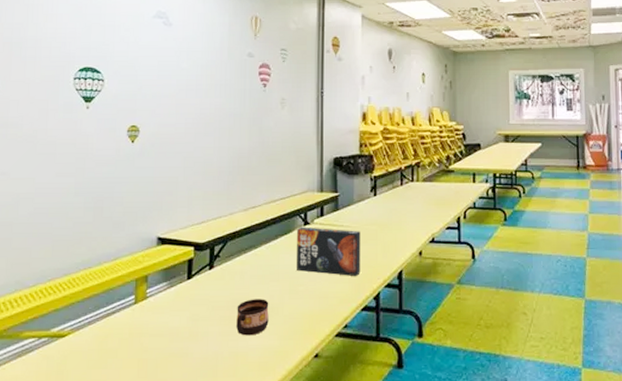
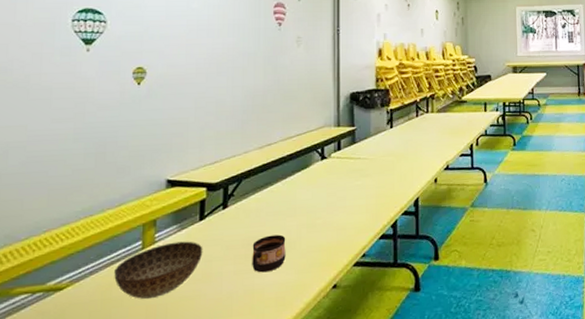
bowl: none [110,299,191,353] -> present [114,241,203,300]
game box: present [296,227,361,276] -> none [313,161,378,207]

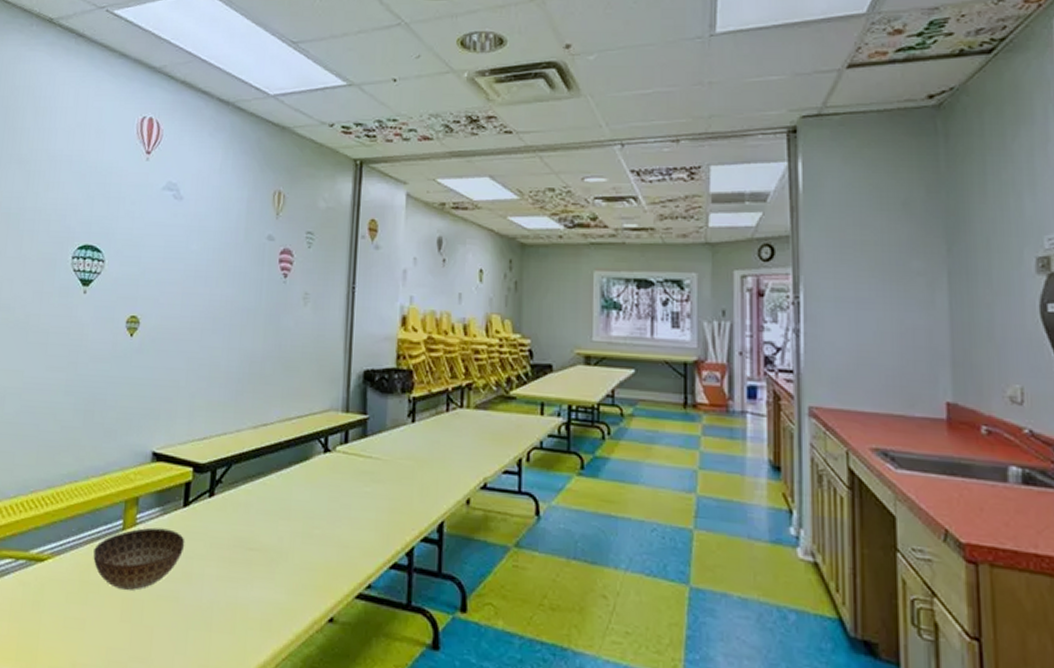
cup: present [252,234,286,273] -> none [237,539,277,585]

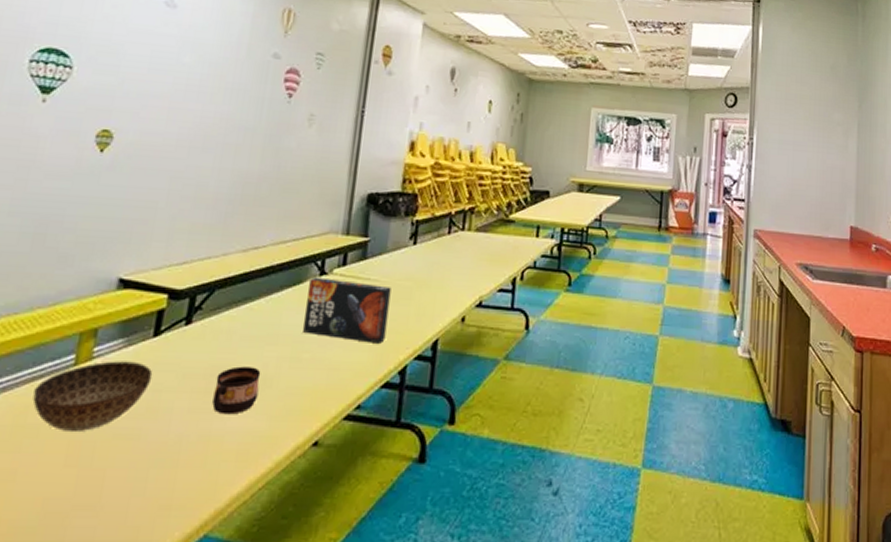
cup: none [237,539,277,585] -> present [212,366,261,415]
game box: none [311,454,393,523] -> present [302,277,391,343]

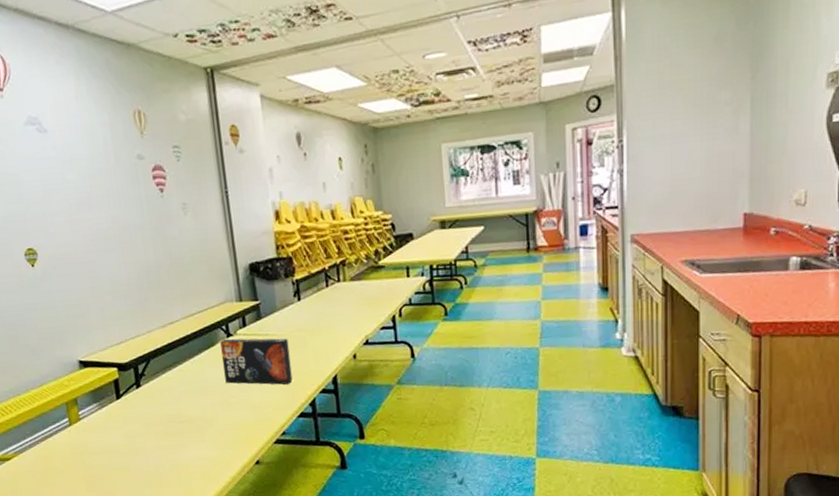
bowl: present [32,361,153,433] -> none [49,418,126,470]
cup: present [212,366,261,415] -> none [171,412,205,449]

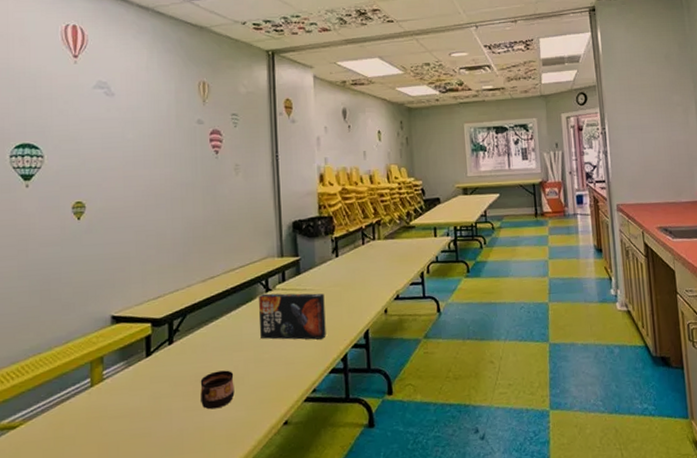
cup: none [171,412,205,449] -> present [200,370,235,410]

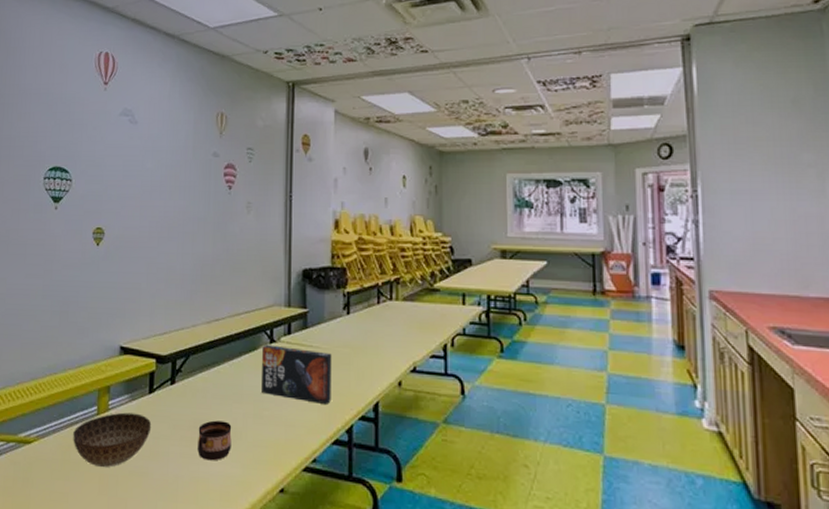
bowl: none [65,378,151,438] -> present [73,412,152,468]

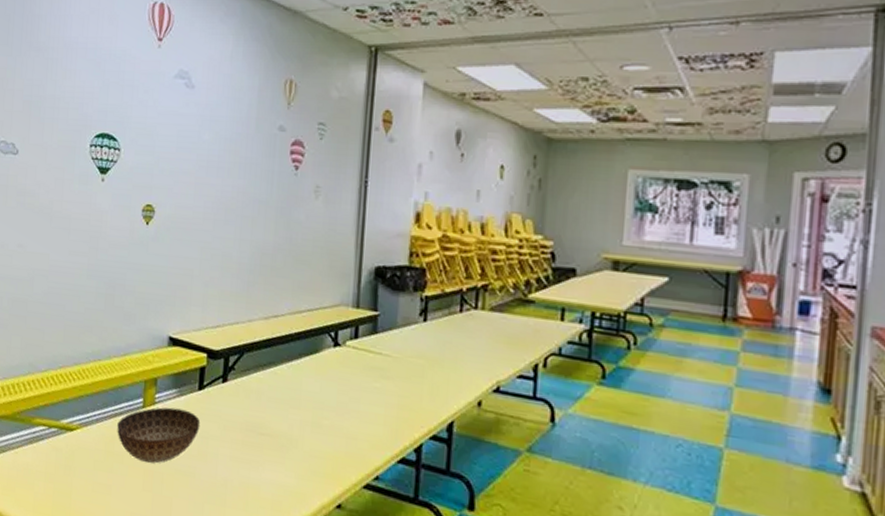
cup: present [198,420,232,461] -> none [249,424,287,468]
game box: present [260,344,332,404] -> none [321,347,403,419]

